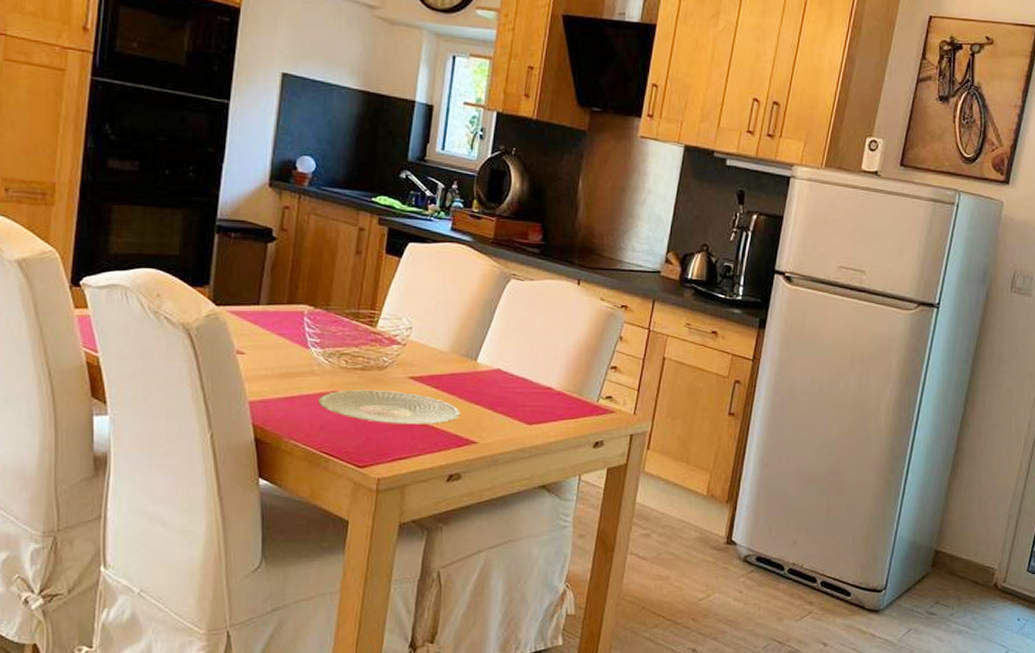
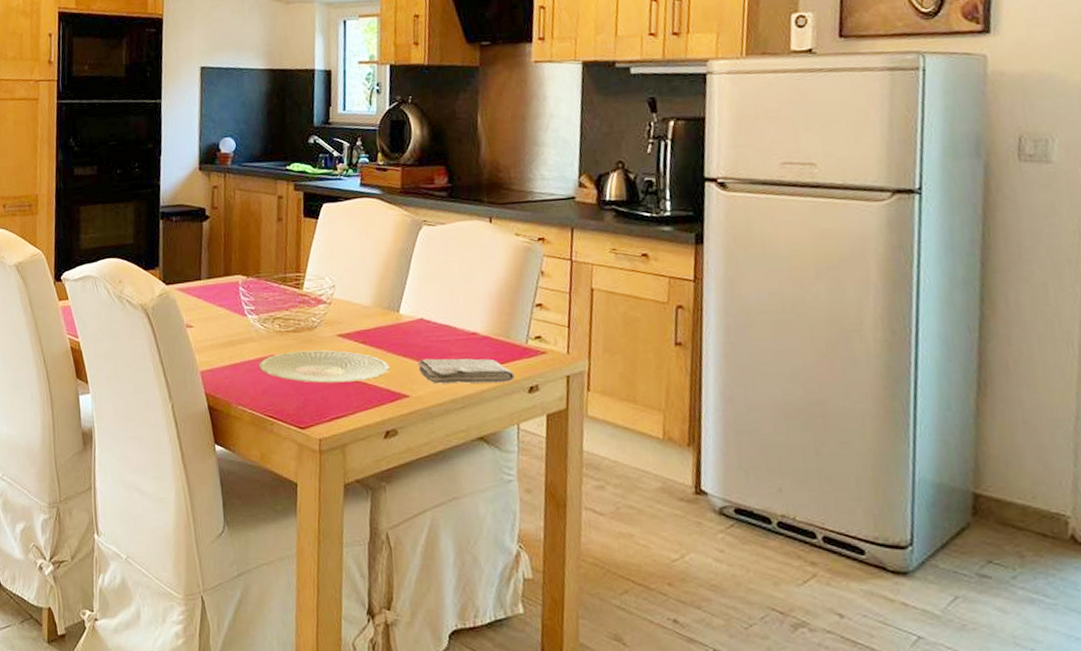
washcloth: none [490,408,582,436] -> present [418,358,515,384]

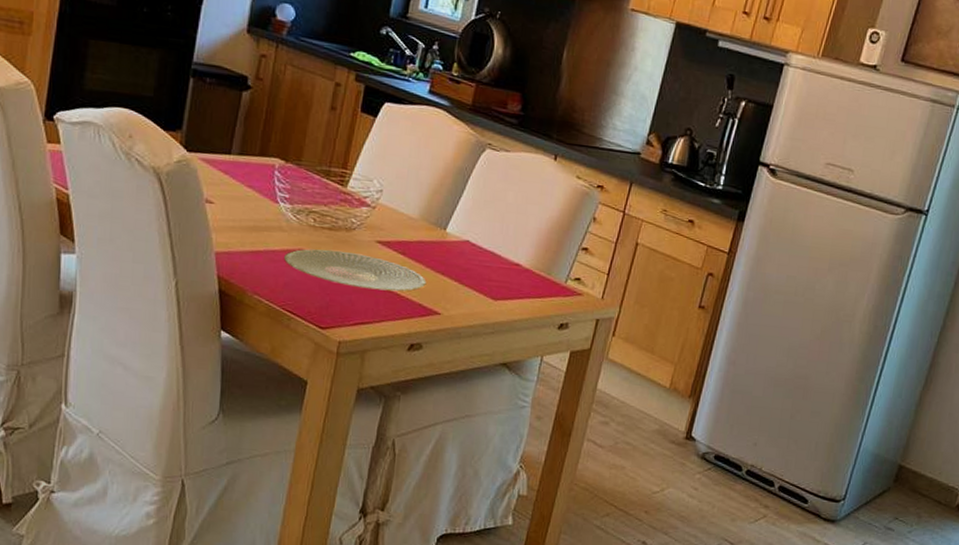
washcloth: present [418,358,515,384] -> none [455,280,548,317]

